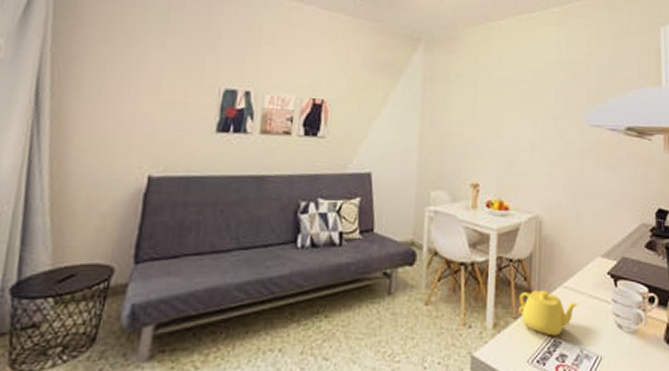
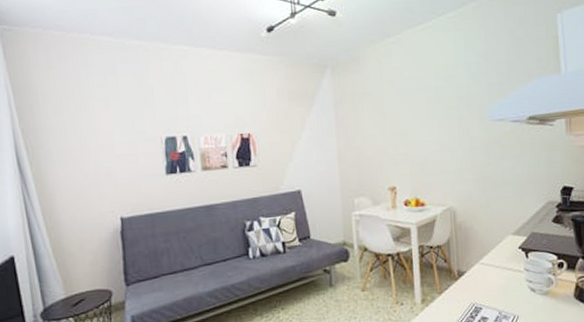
teapot: present [519,289,580,336] -> none [442,268,496,304]

